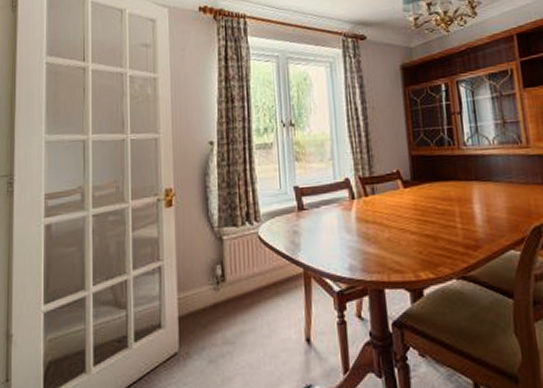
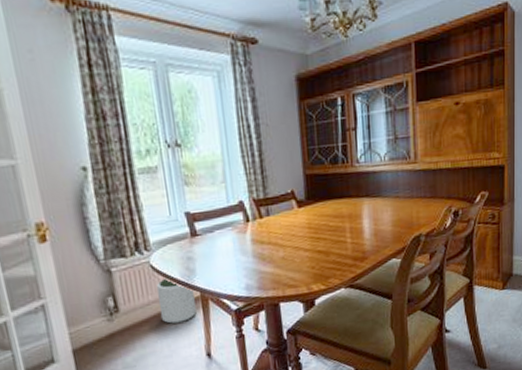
plant pot: none [261,250,299,300] -> present [156,277,197,324]

